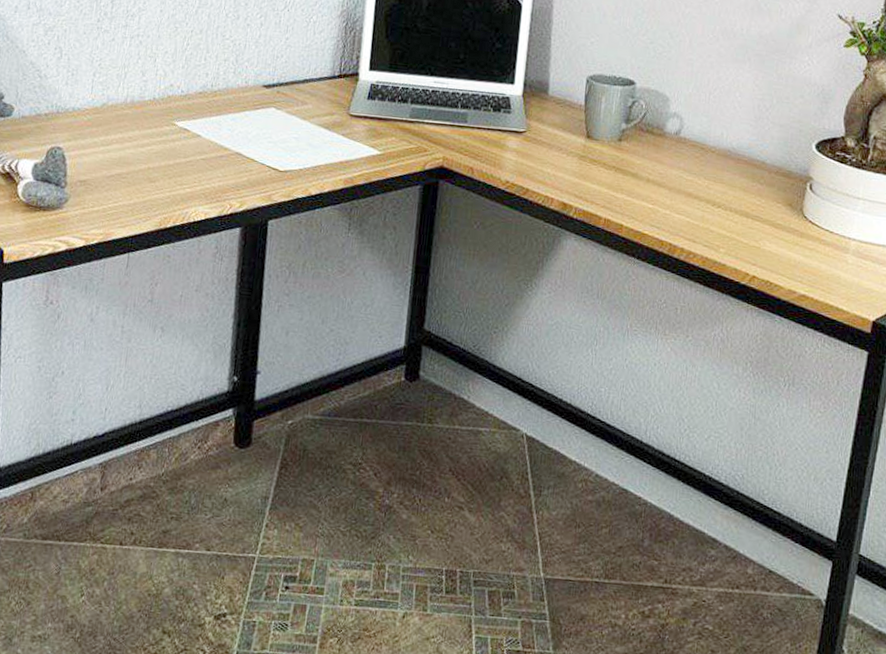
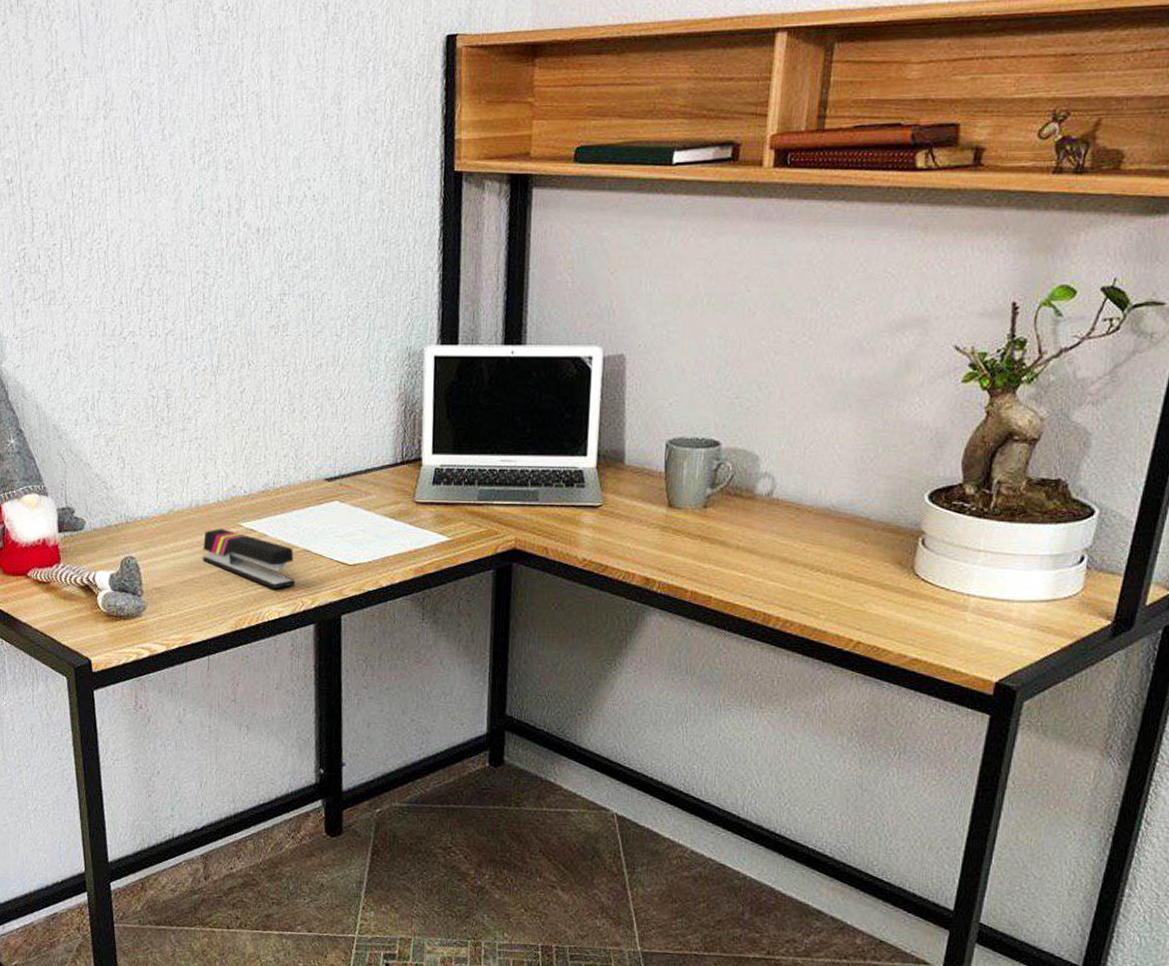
stapler: none [132,126,226,190] -> present [203,529,296,589]

